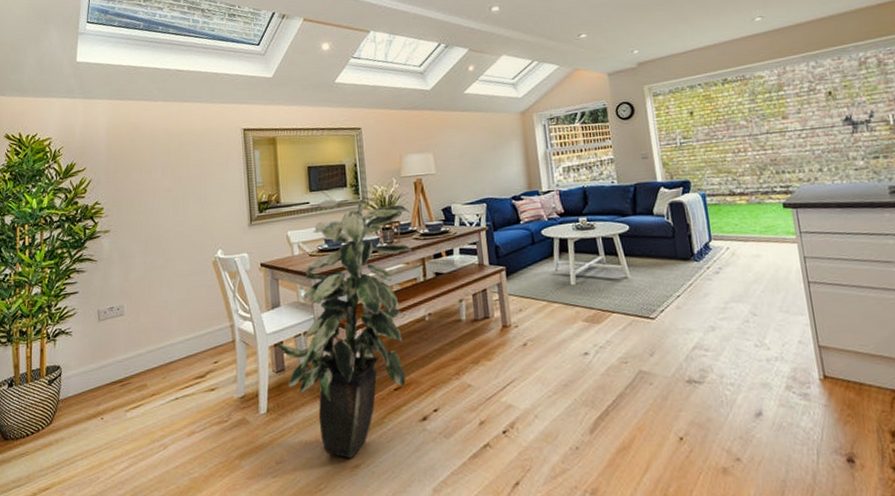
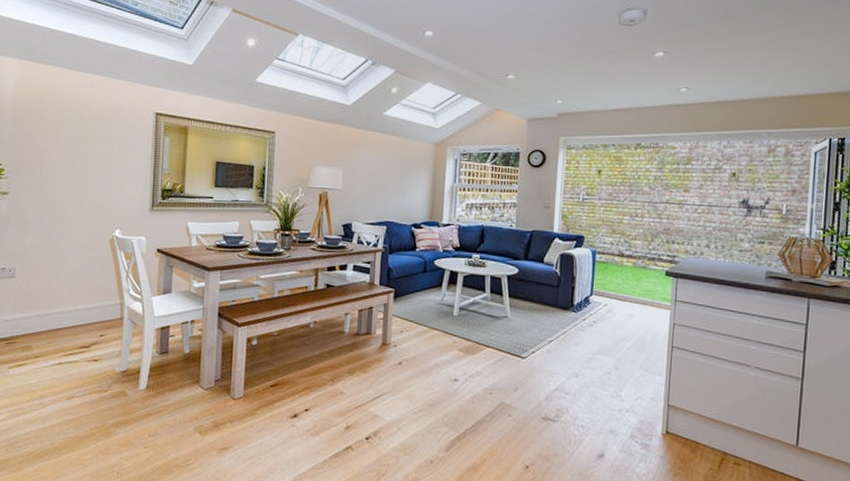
indoor plant: present [277,199,413,459] -> none [164,197,312,442]

